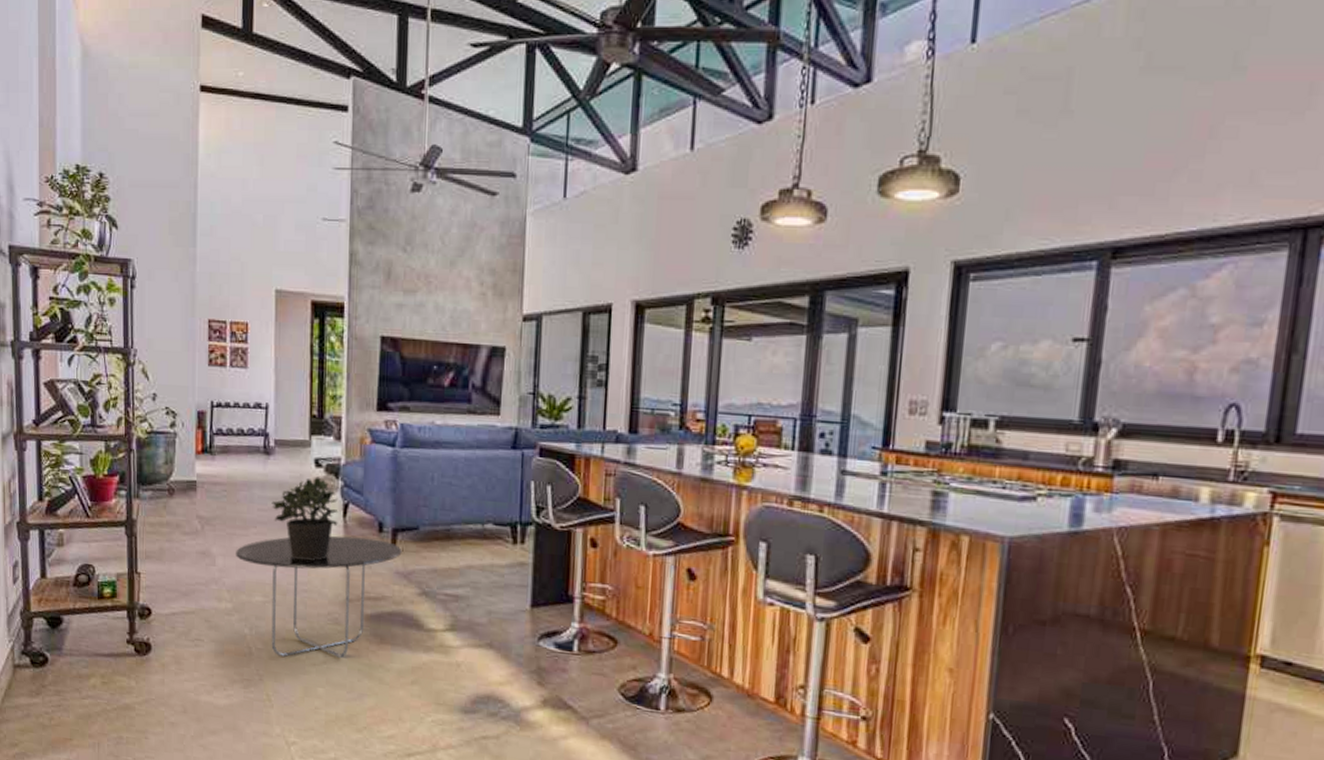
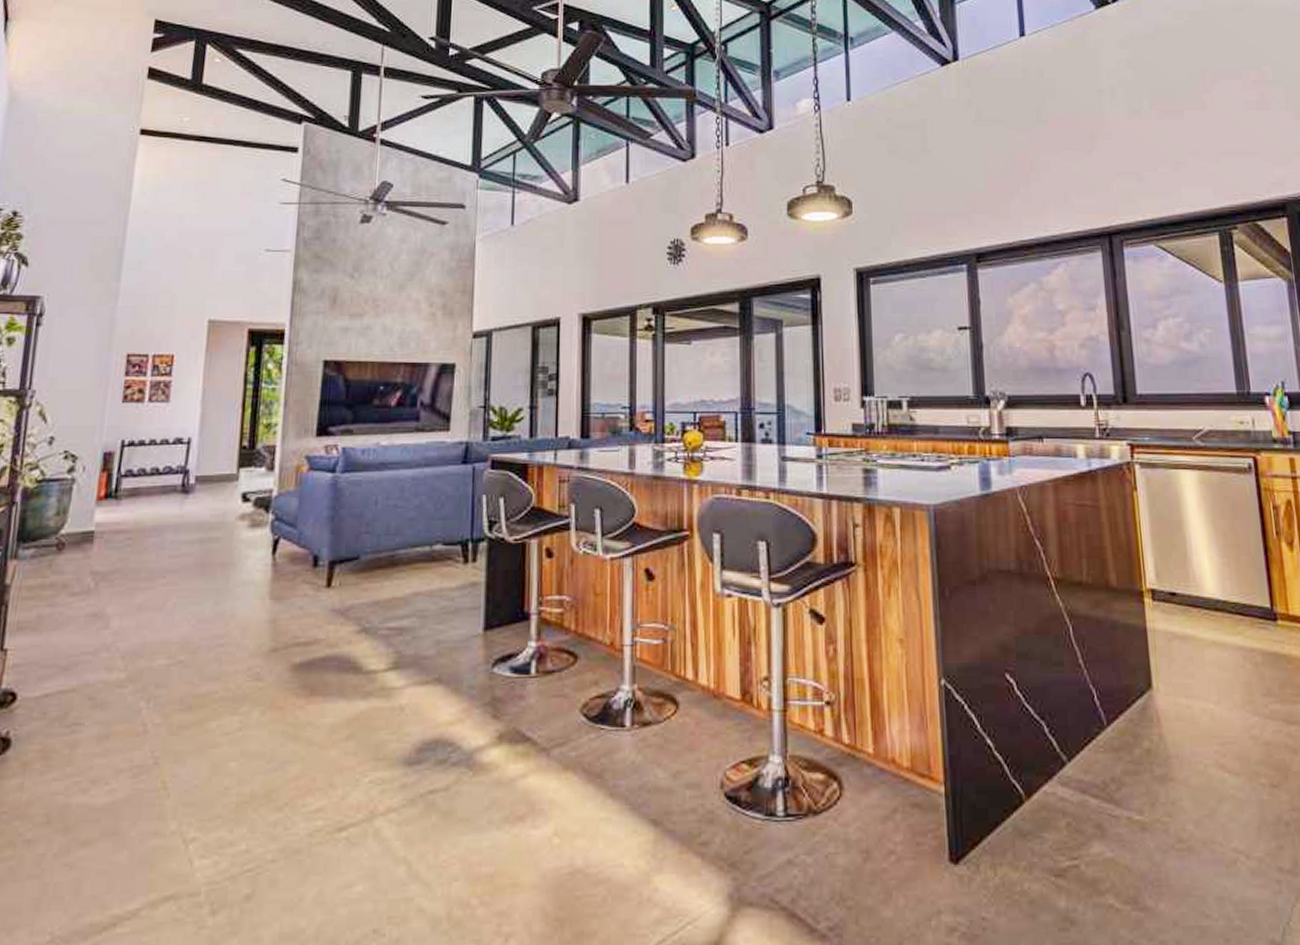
side table: present [236,535,402,658] -> none [136,575,340,729]
potted plant: present [271,477,339,561] -> none [186,512,267,610]

